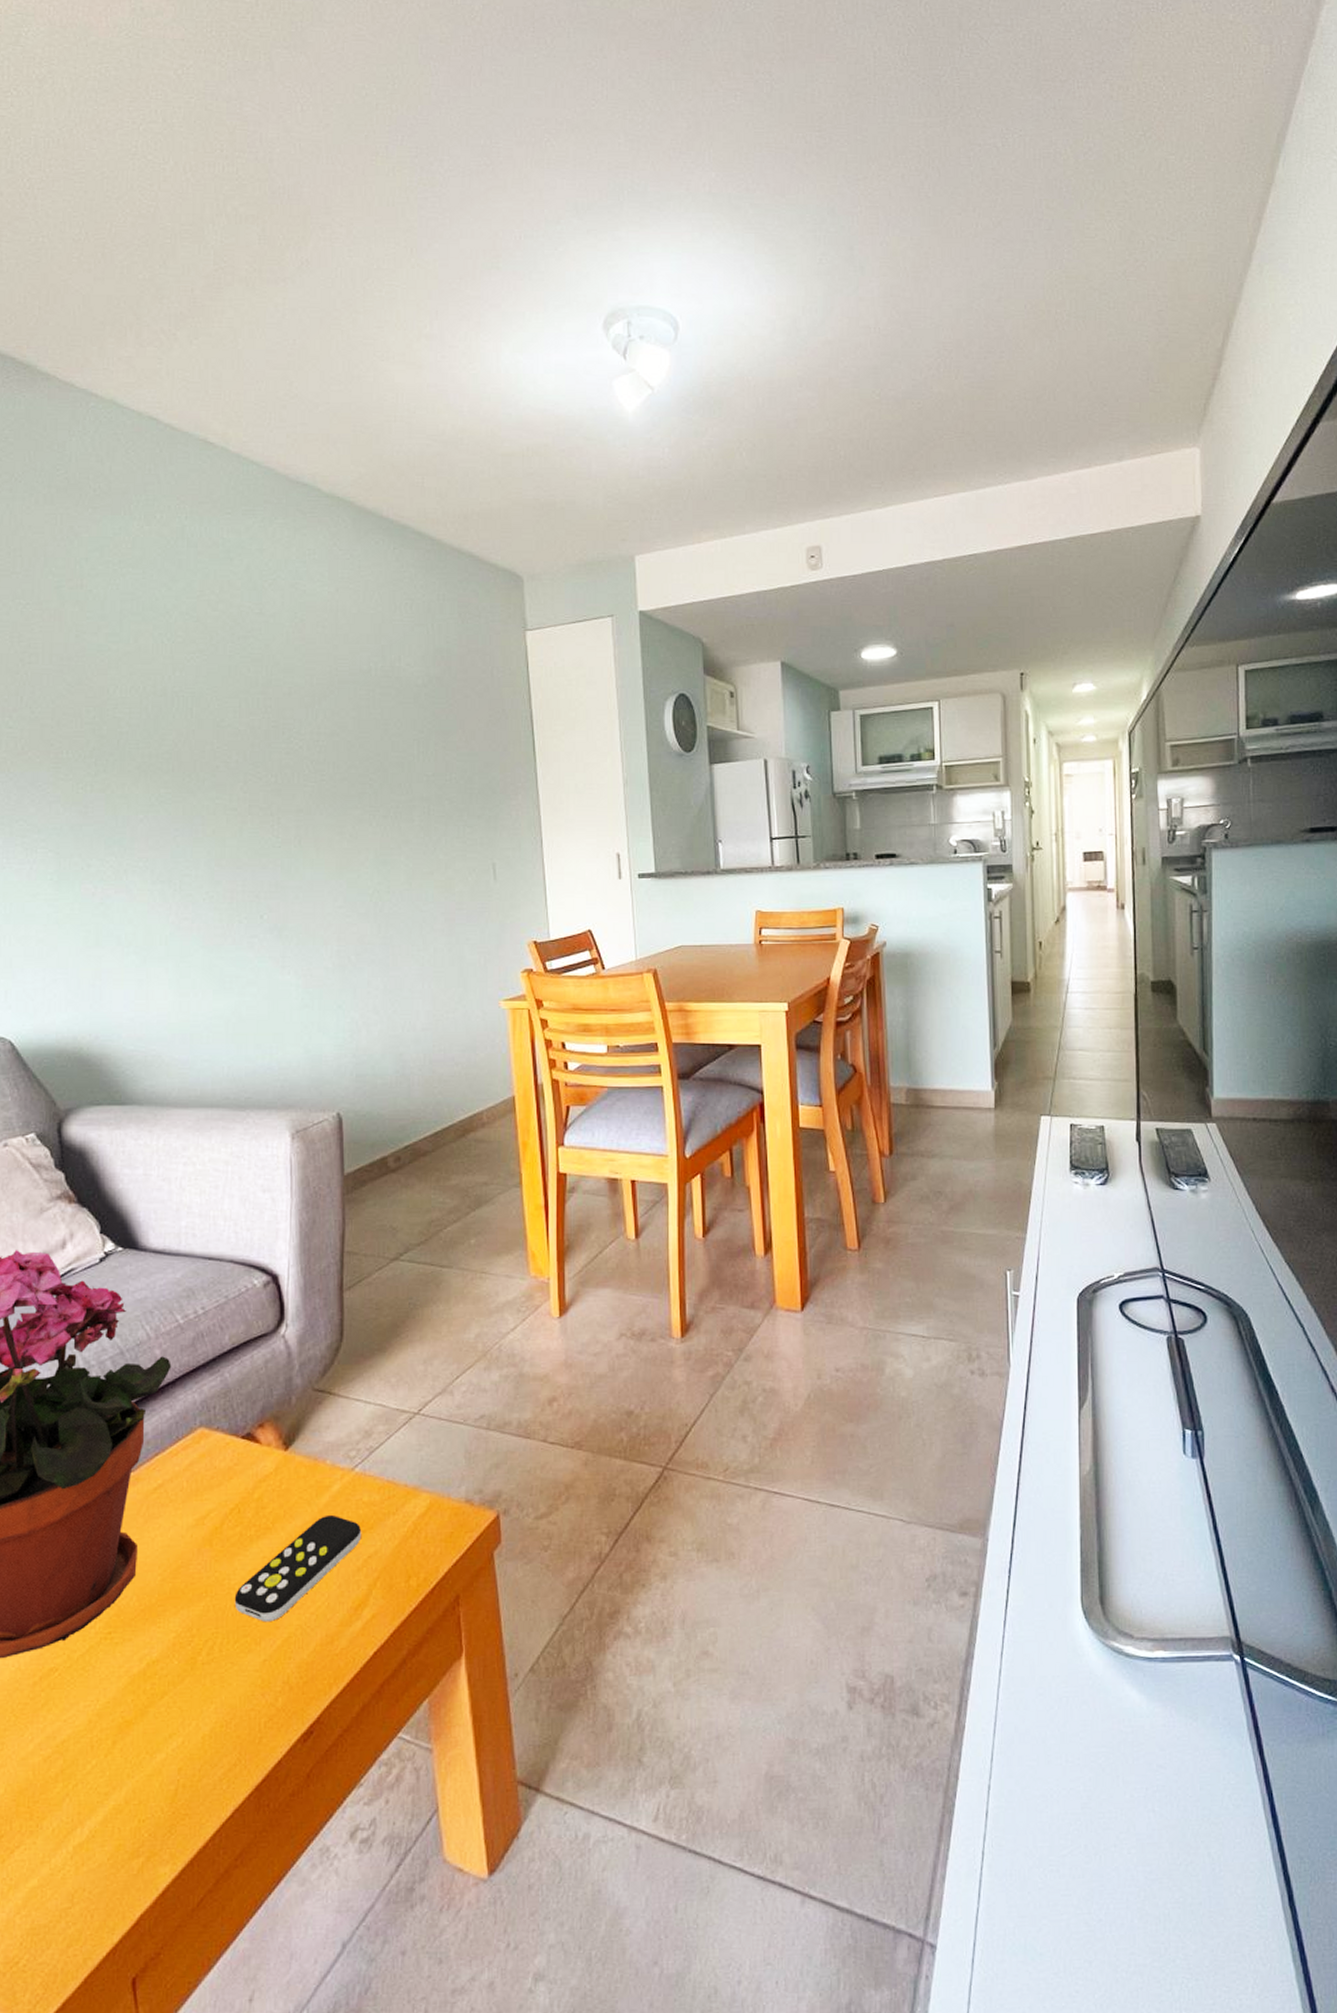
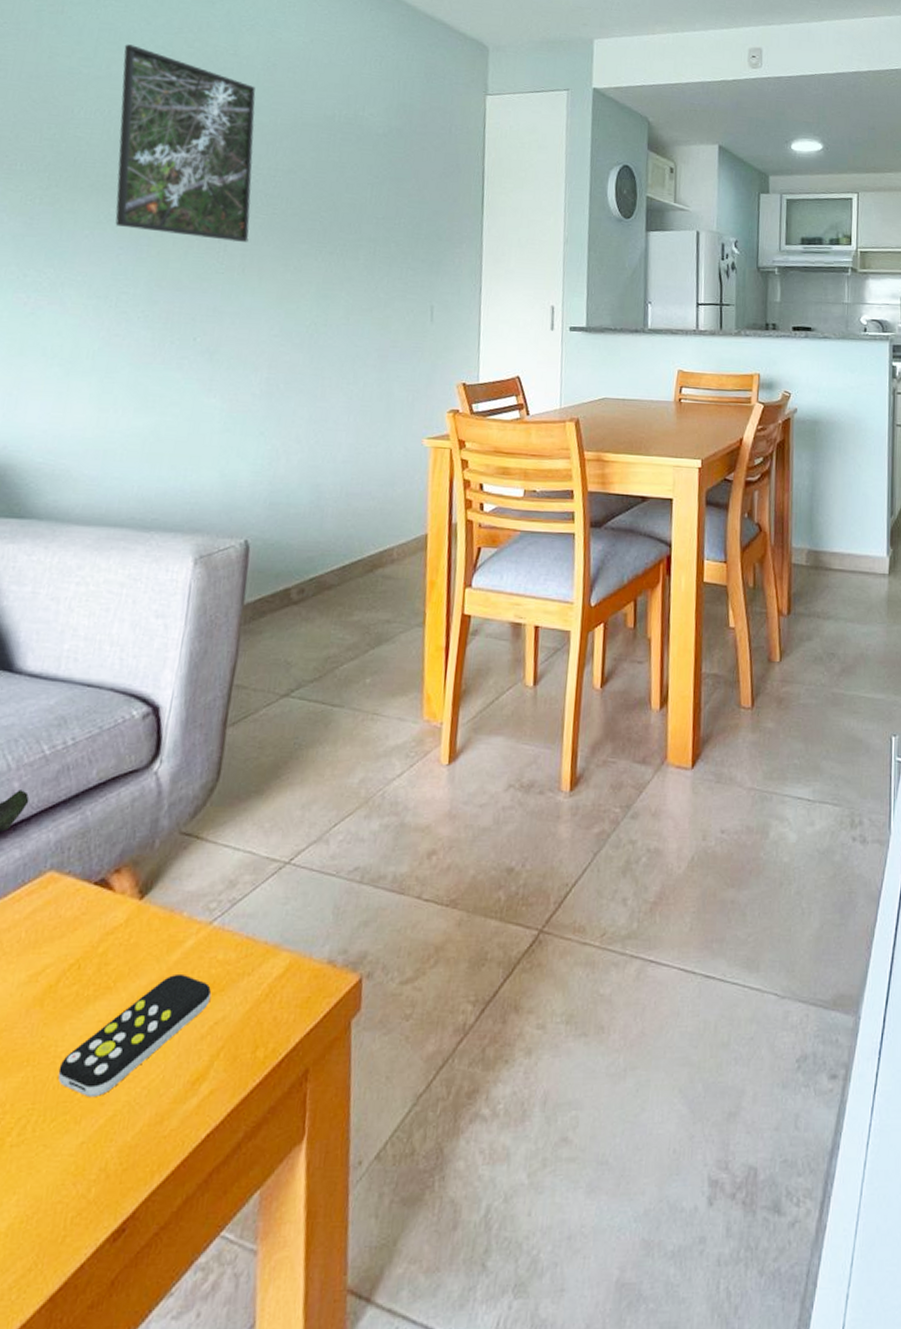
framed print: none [148,614,301,814] -> present [115,44,256,242]

